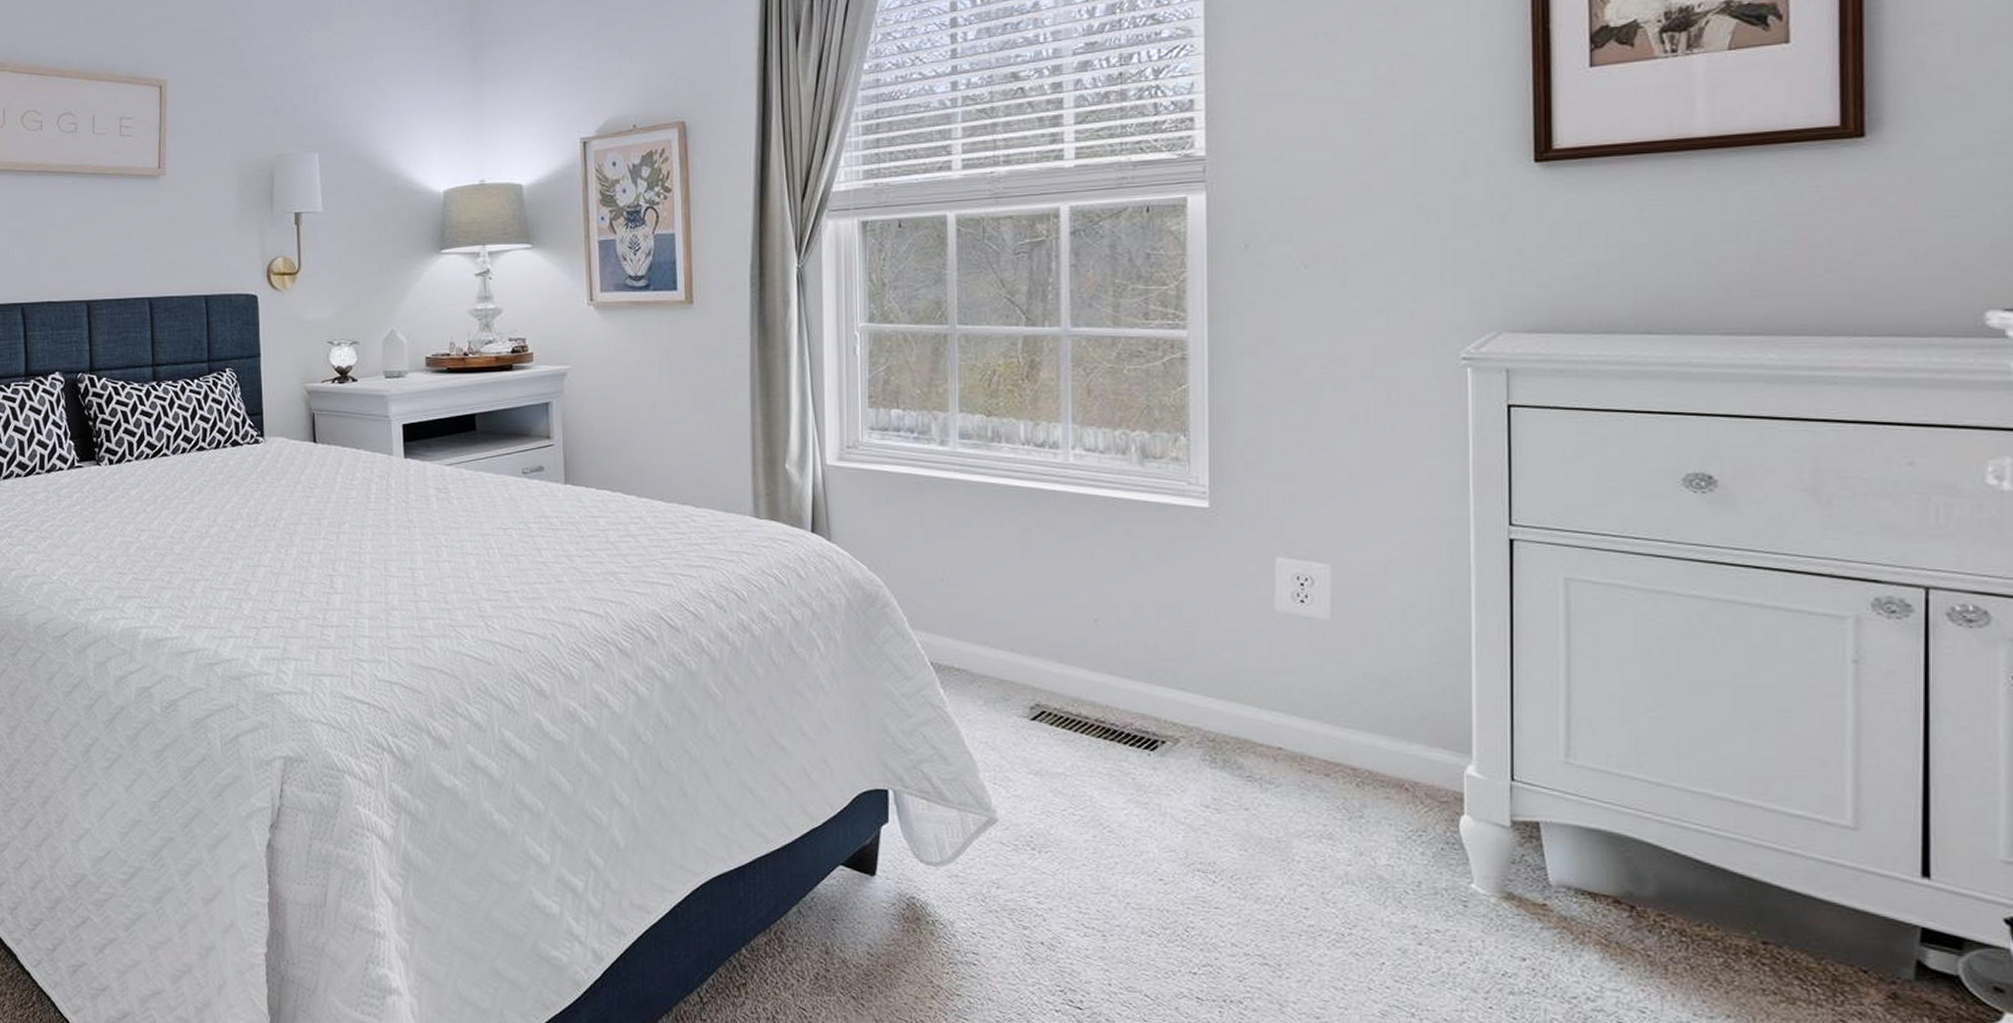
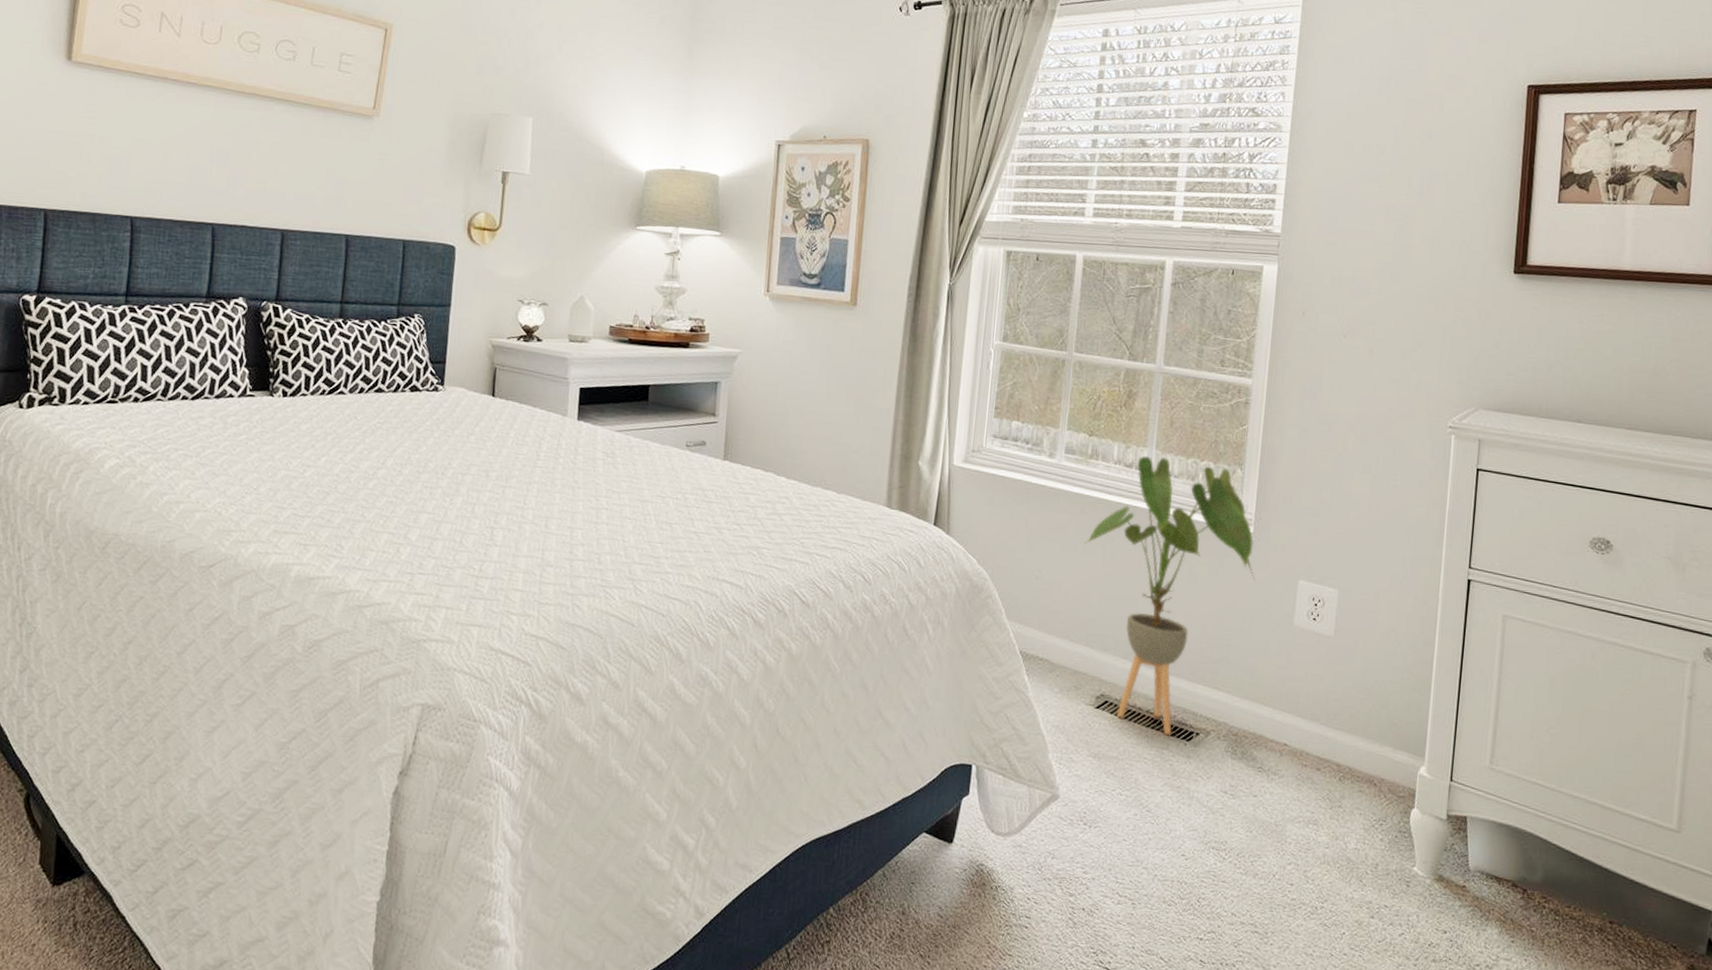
house plant: none [994,432,1217,746] -> present [1084,456,1255,736]

